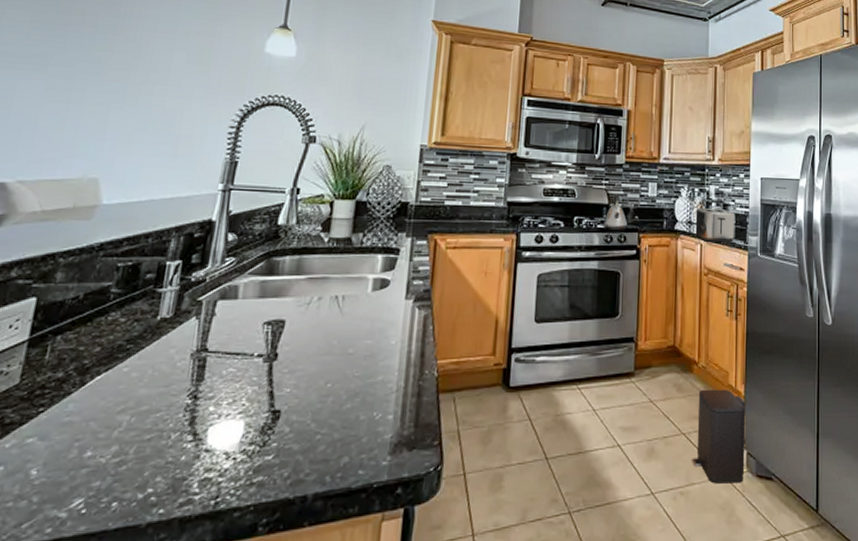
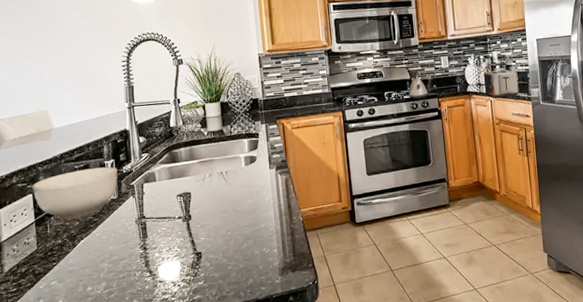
bowl: none [39,269,184,341] -> present [31,166,118,220]
pedal bin: present [691,389,746,484] -> none [502,210,547,279]

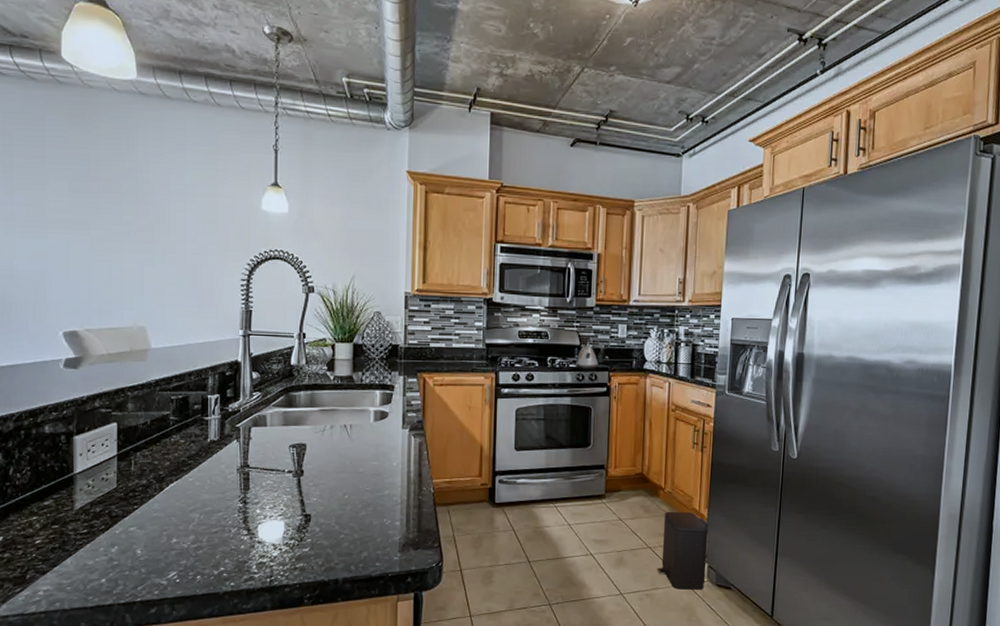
bowl: present [31,166,118,220] -> none [117,401,222,458]
toaster: present [483,69,519,98] -> none [663,347,704,381]
pedal bin: none [502,210,547,279] -> present [656,511,709,590]

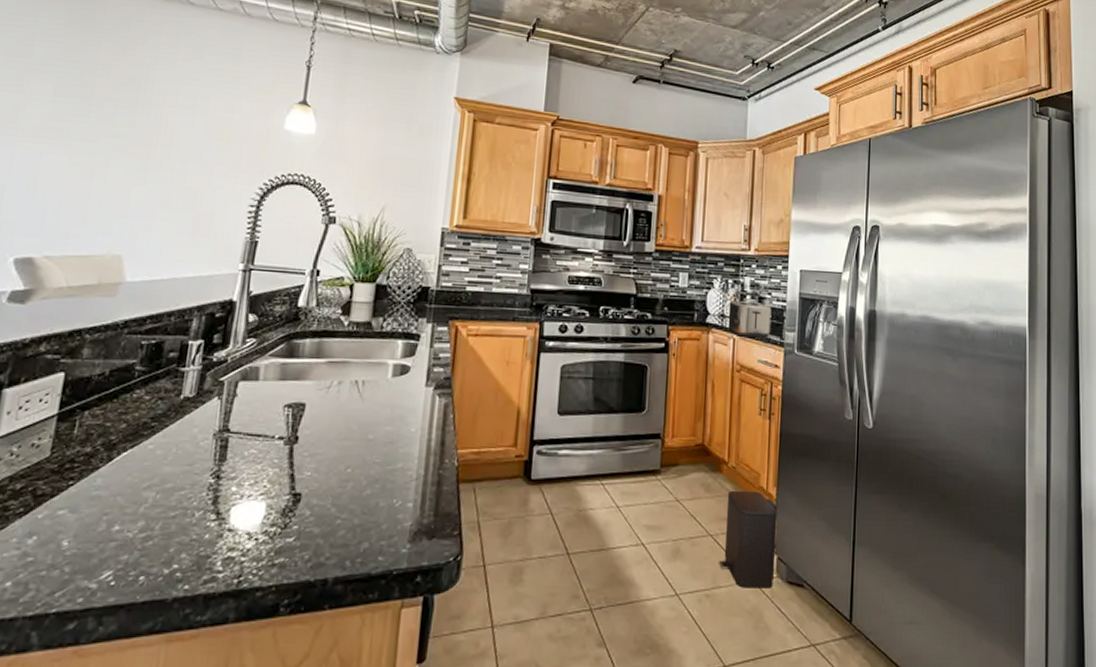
kettle: present [574,334,599,372] -> none [630,282,657,325]
toaster: none [663,347,704,381] -> present [728,300,771,338]

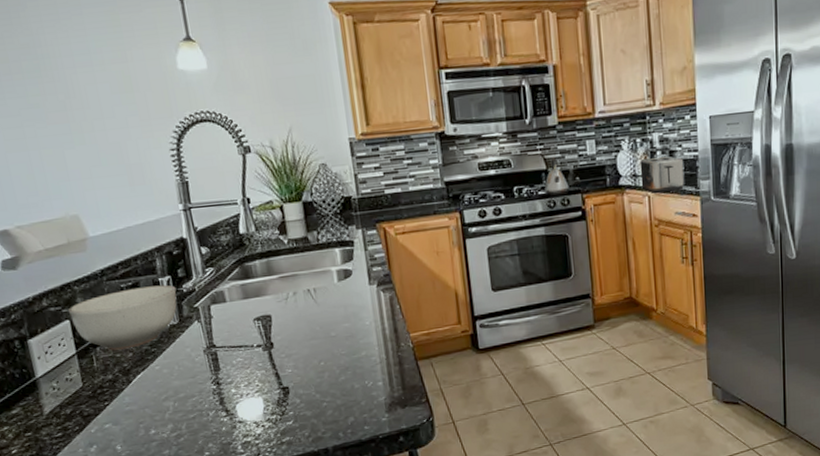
bowl: none [67,347,206,418] -> present [67,284,177,350]
kettle: none [630,282,657,325] -> present [543,156,570,198]
pedal bin: present [718,490,778,588] -> none [658,330,711,412]

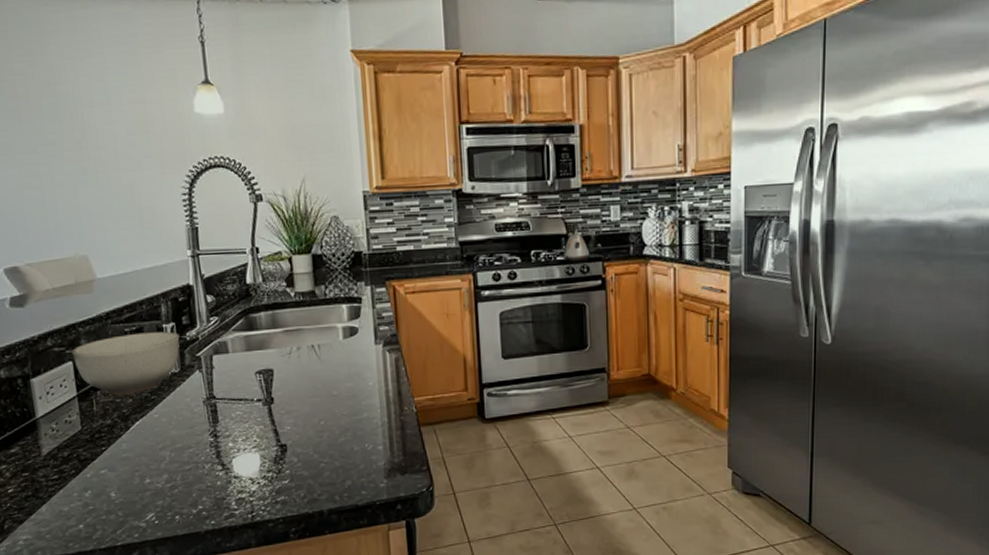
toaster: present [639,156,684,193] -> none [666,226,713,265]

